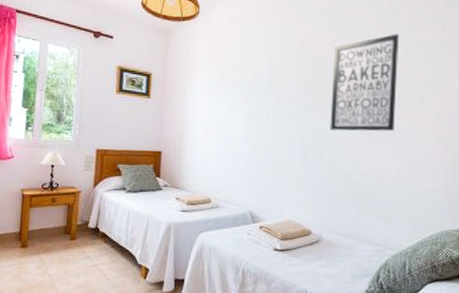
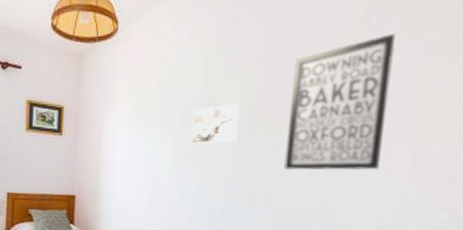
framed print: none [260,77,296,109] -> present [192,103,240,144]

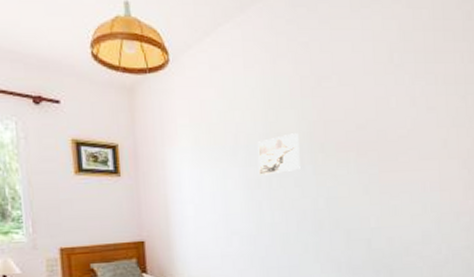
wall art: present [284,34,396,170] -> none [341,69,417,192]

